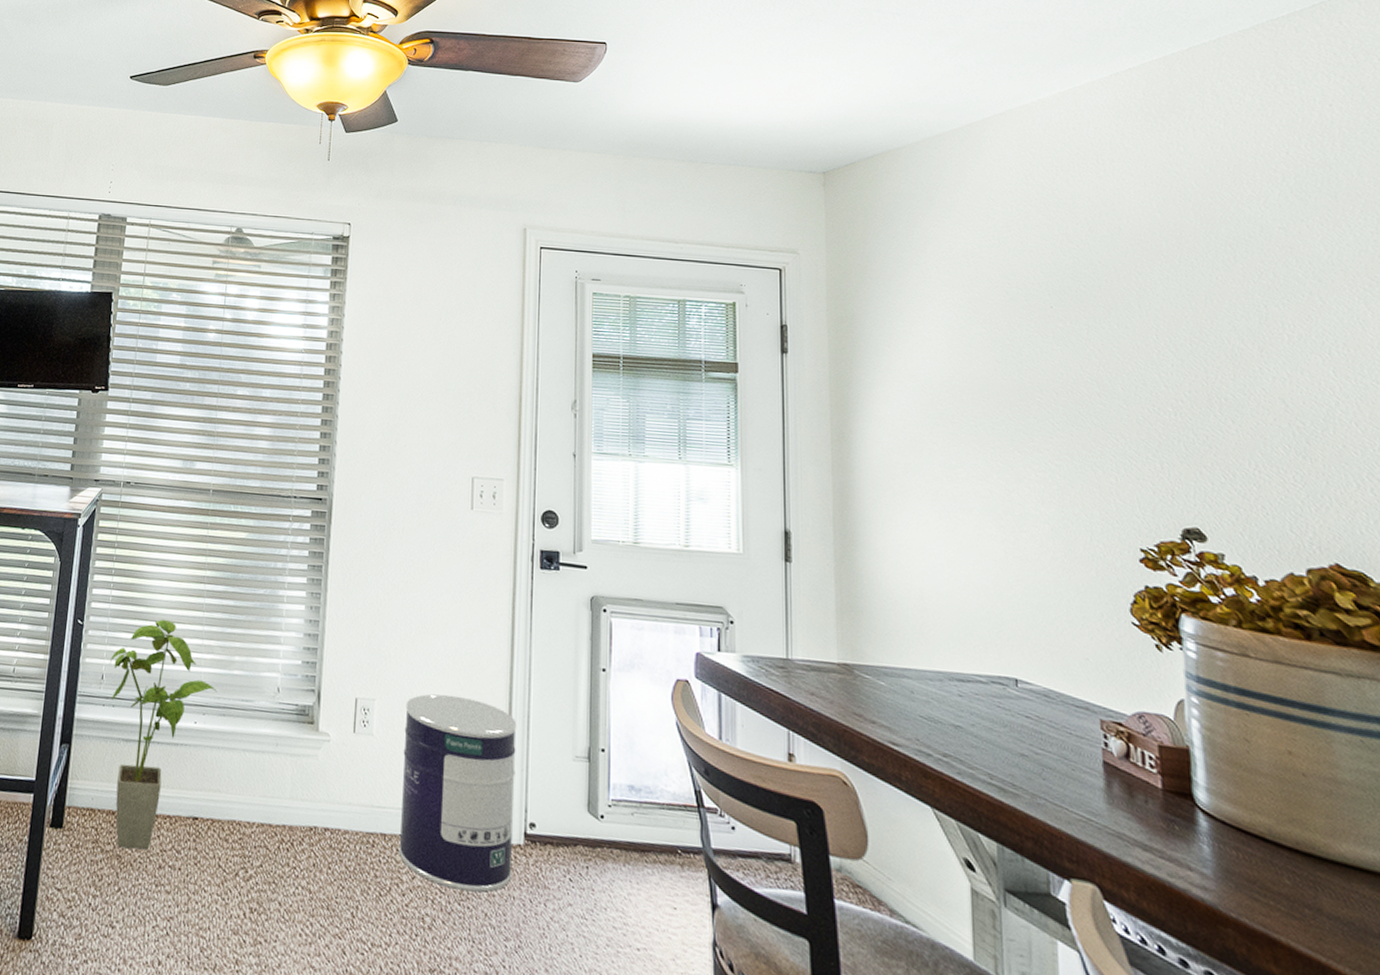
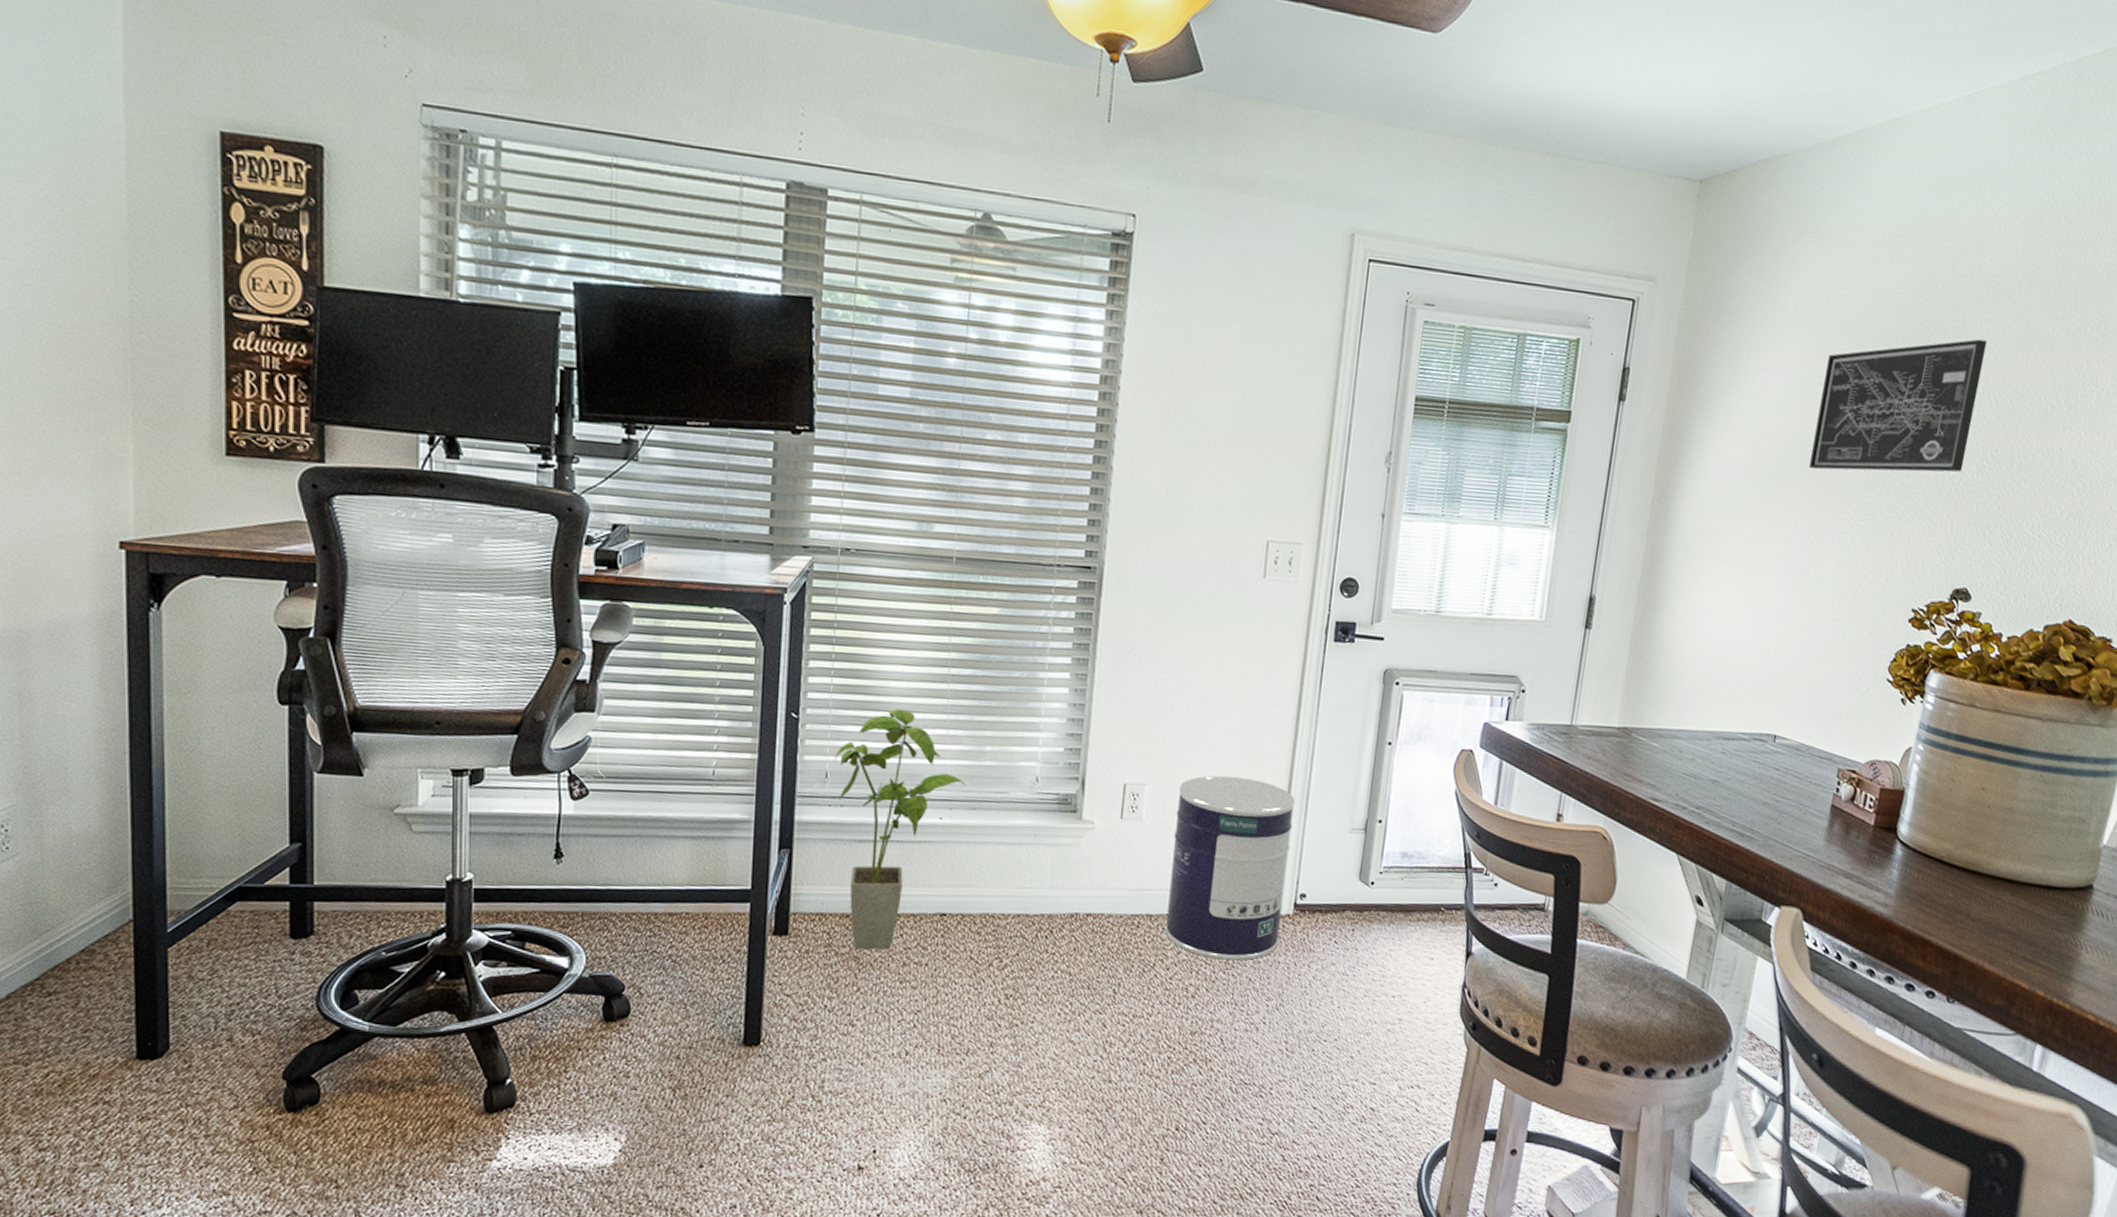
wall art: none [983,290,1157,413] -> present [1809,339,1988,472]

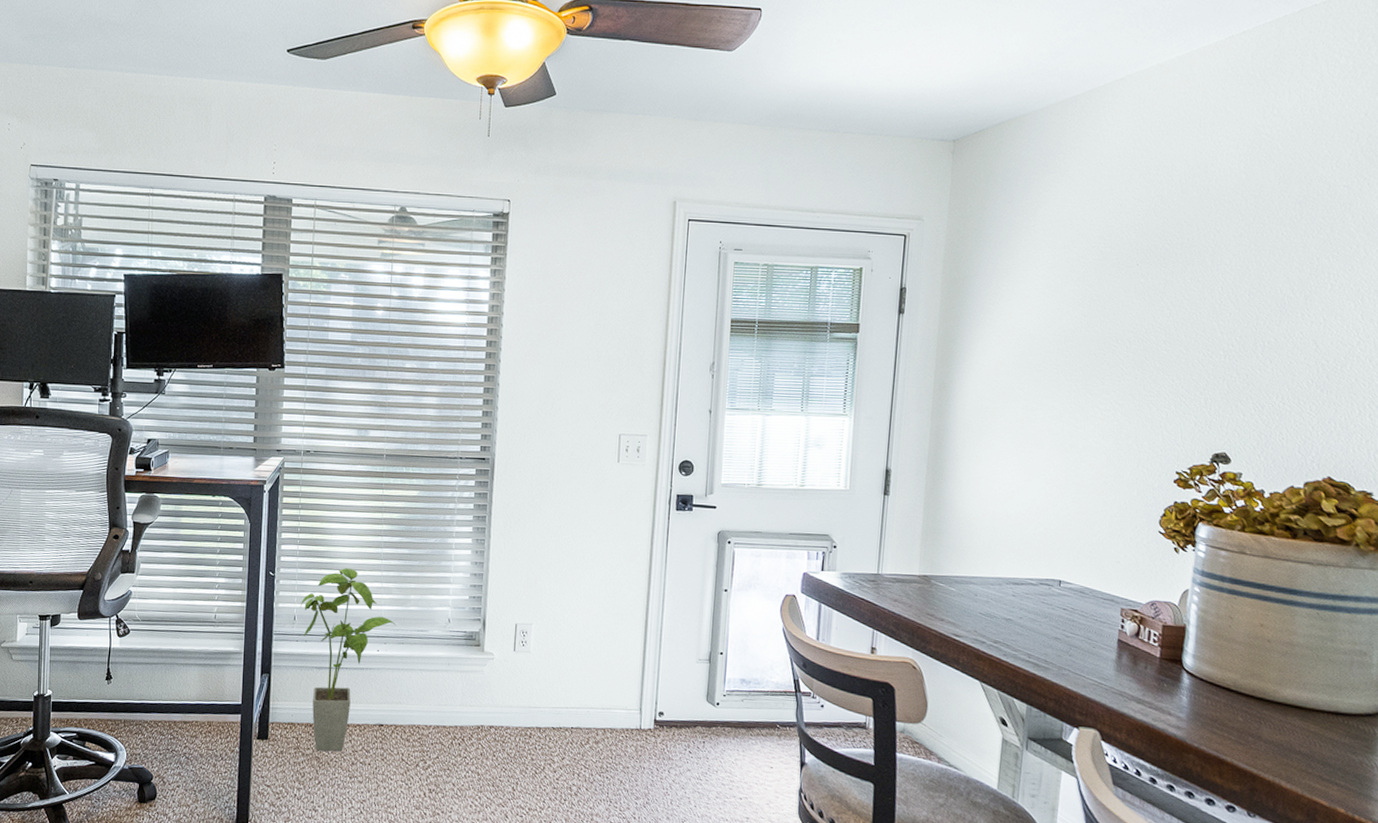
paint can: present [1164,775,1296,961] -> none [551,617,651,766]
wall art: present [1809,339,1988,472] -> none [1069,247,1222,360]

